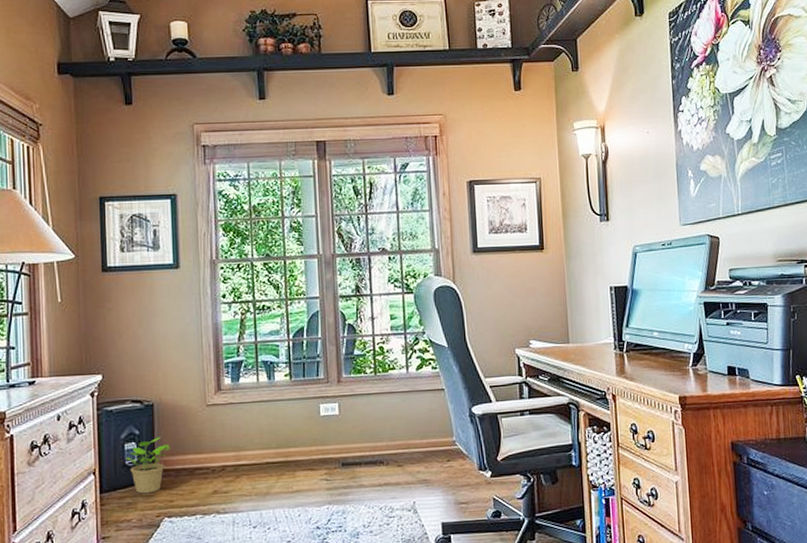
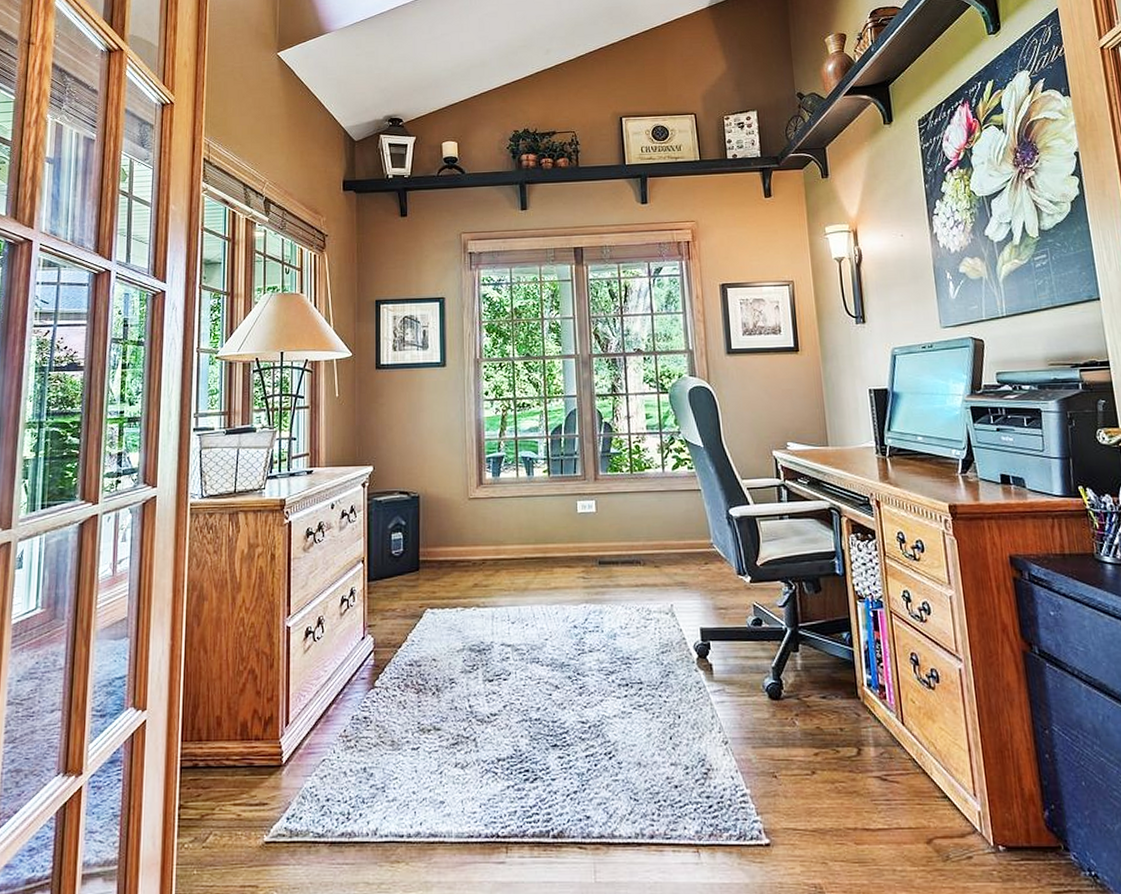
potted plant: present [125,436,171,494] -> none [392,528,434,584]

